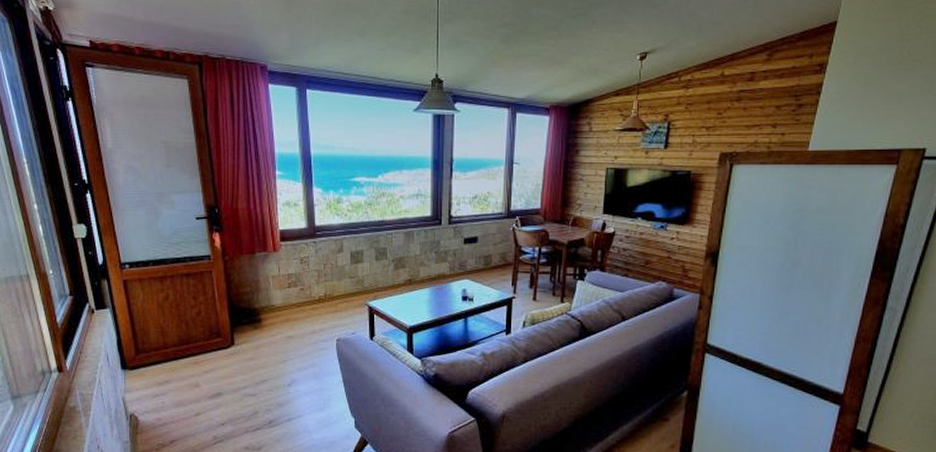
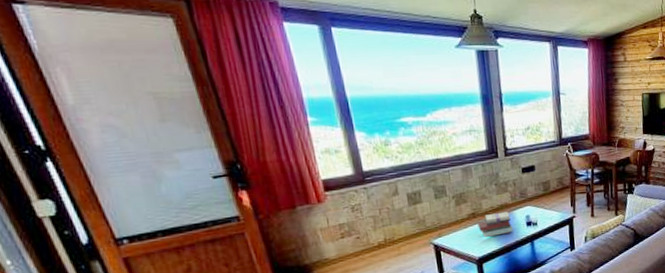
books: none [413,282,448,307] -> present [477,211,513,237]

